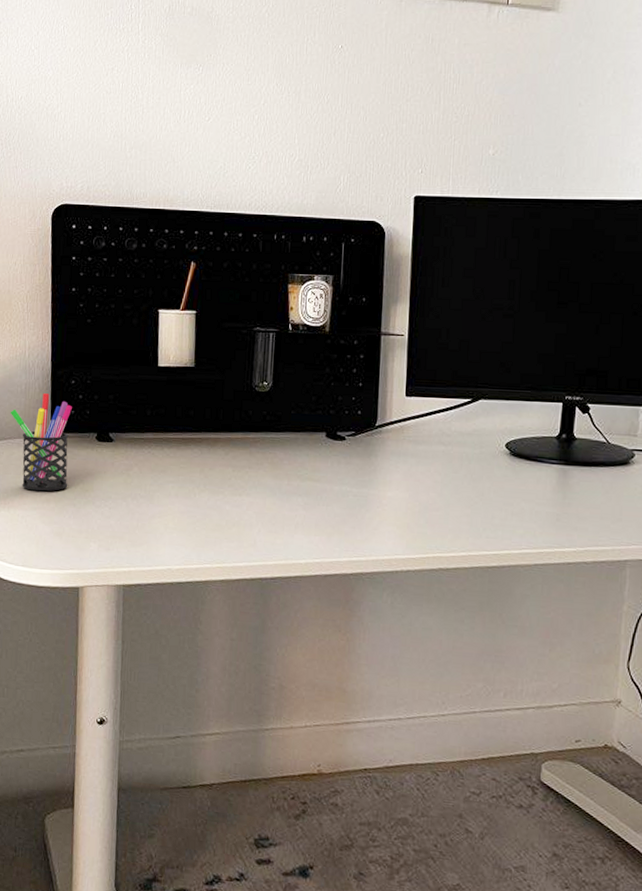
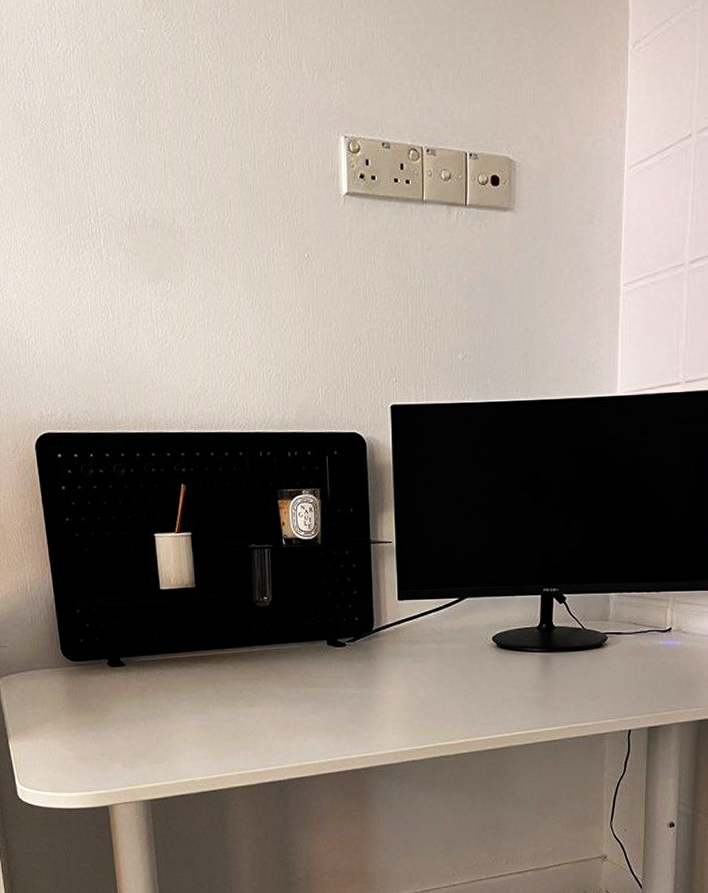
pen holder: present [10,393,73,492] -> none [19,625,86,720]

